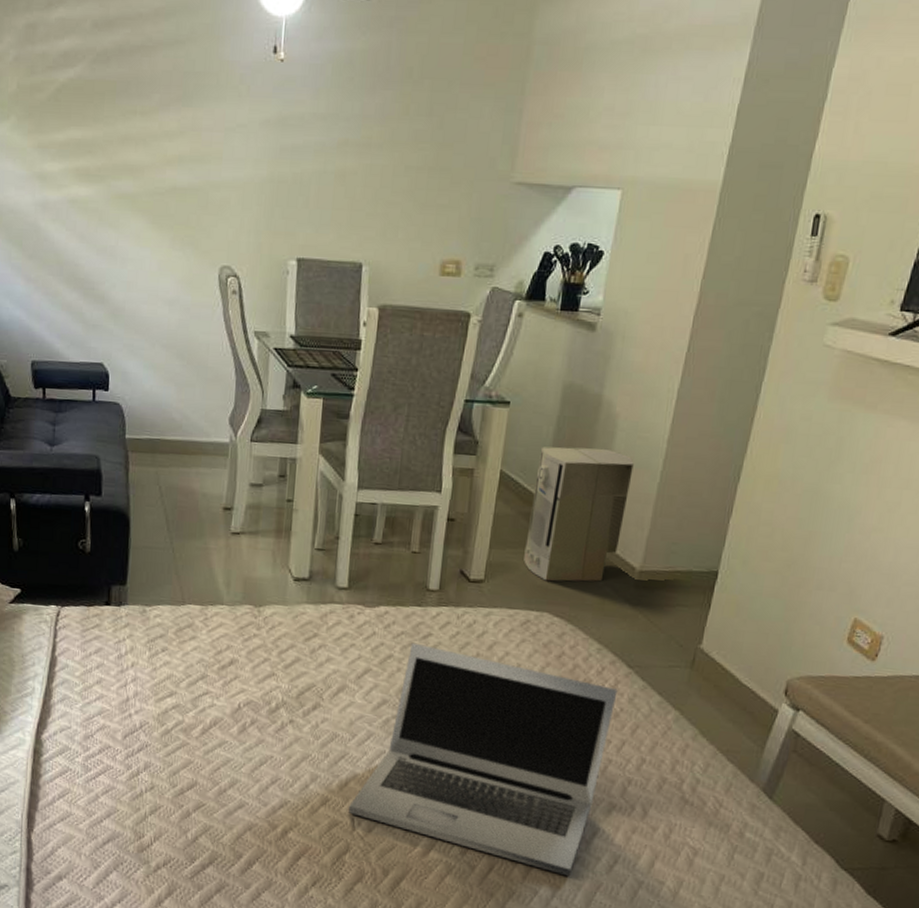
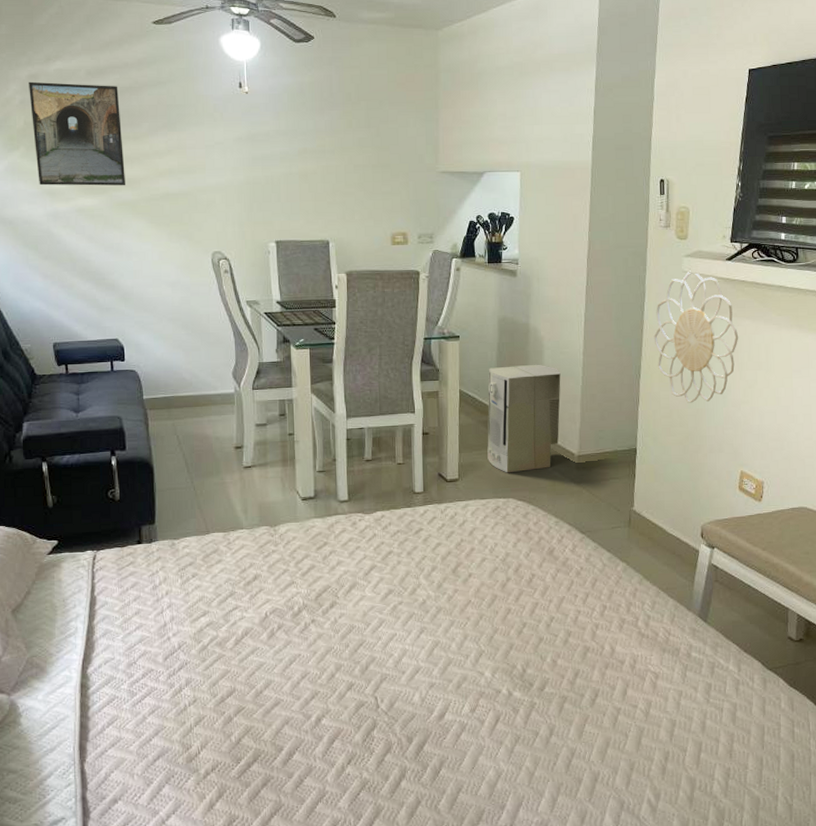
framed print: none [25,32,128,175] -> present [29,81,125,186]
laptop: present [349,642,618,877] -> none [372,538,576,715]
decorative wall piece: none [766,345,887,523] -> present [653,271,739,403]

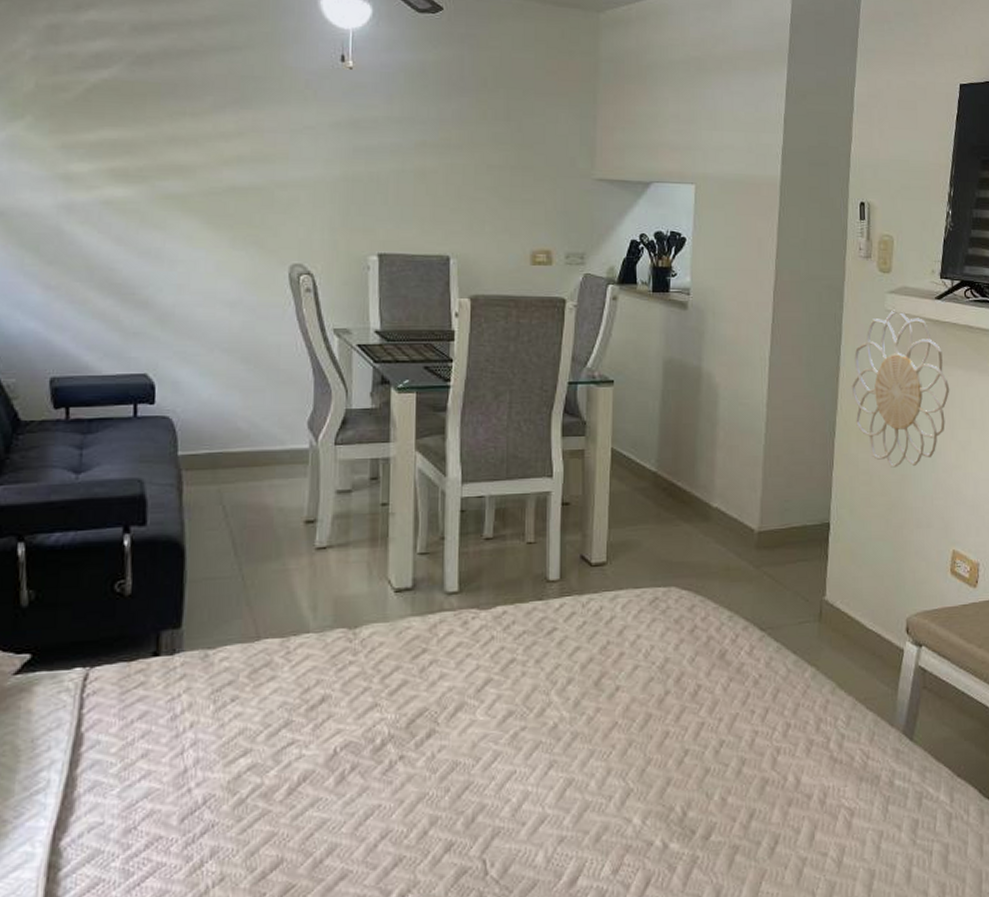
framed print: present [29,81,125,186] -> none [46,33,176,175]
air purifier: present [487,364,561,473] -> none [645,417,739,555]

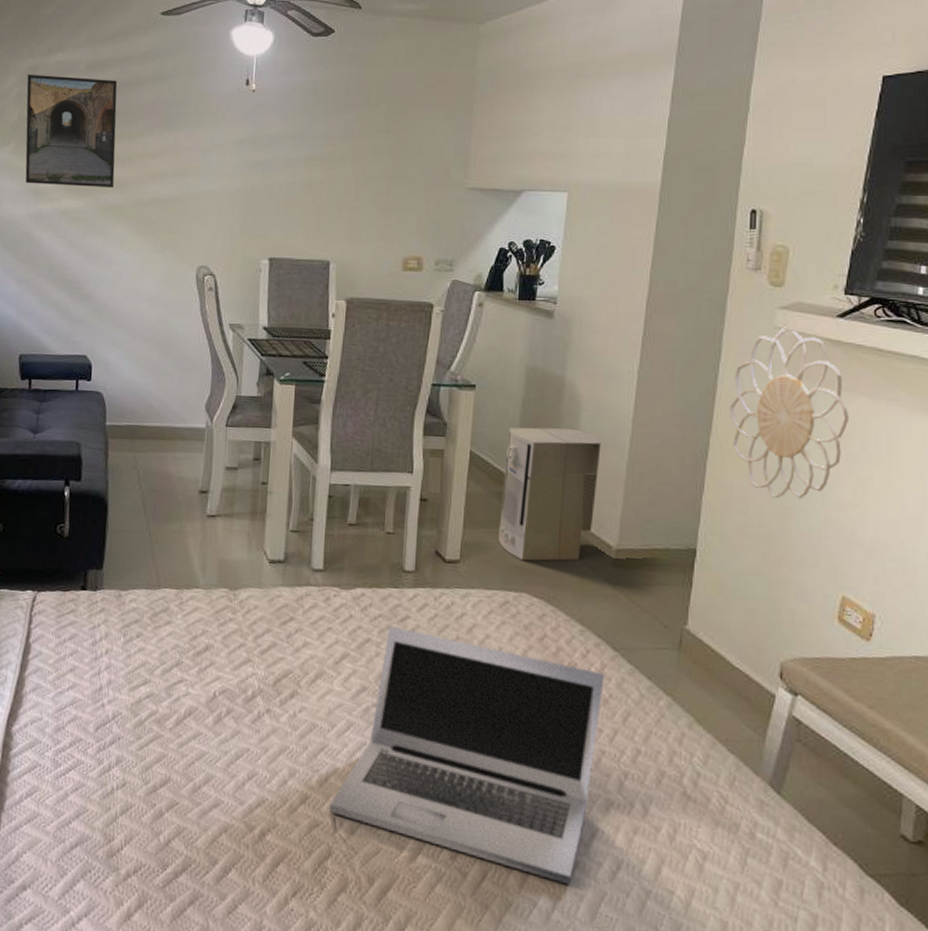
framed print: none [46,33,176,175] -> present [25,74,118,189]
laptop: none [479,641,754,872] -> present [330,625,605,885]
air purifier: none [645,417,739,555] -> present [498,427,601,561]

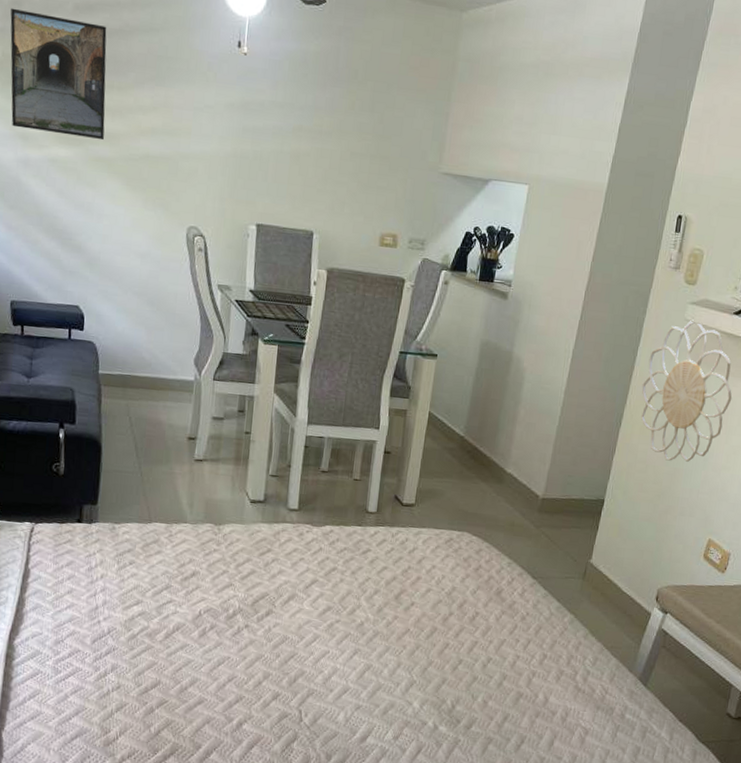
laptop: present [330,625,605,885] -> none [297,557,525,756]
air purifier: present [498,427,601,561] -> none [448,393,538,507]

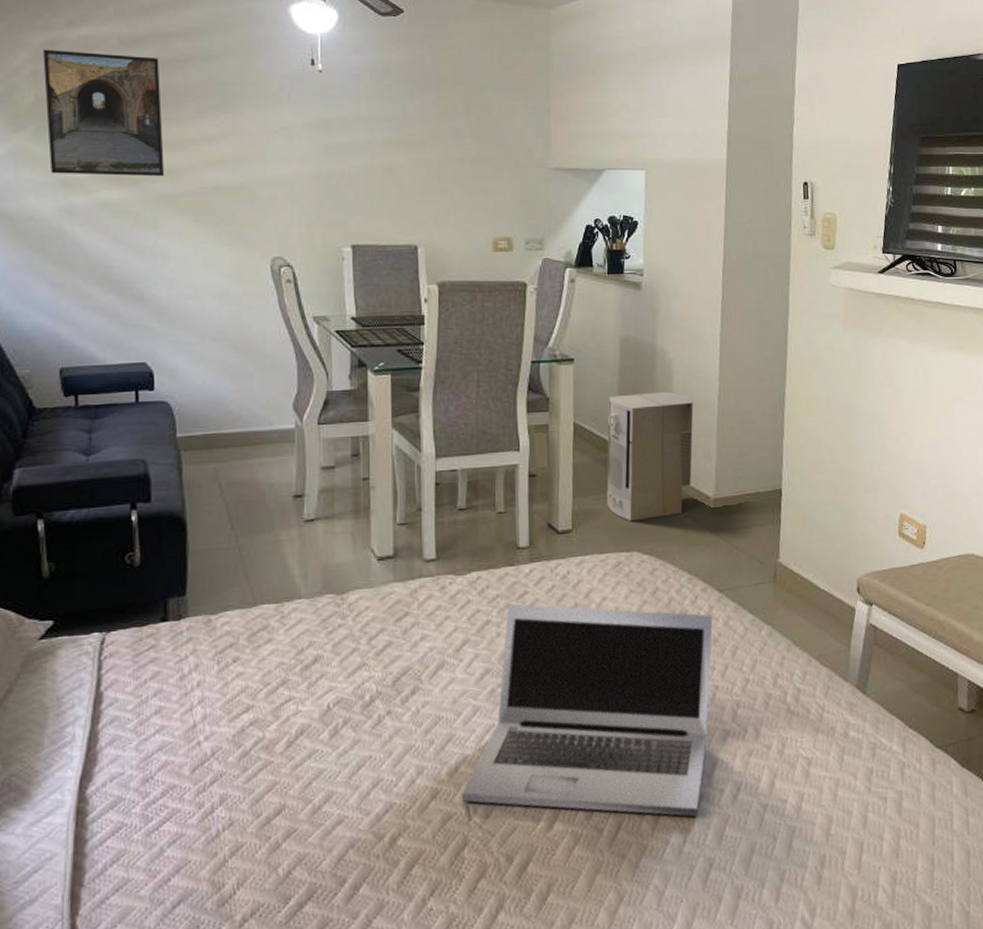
laptop: none [297,557,525,756] -> present [462,604,713,817]
air purifier: none [448,393,538,507] -> present [606,391,694,522]
decorative wall piece: present [641,320,732,462] -> none [799,284,894,436]

